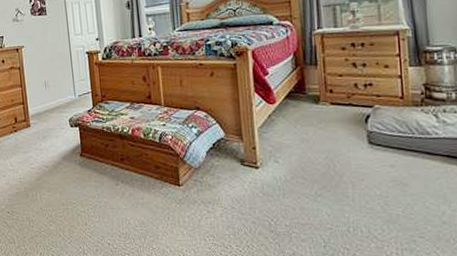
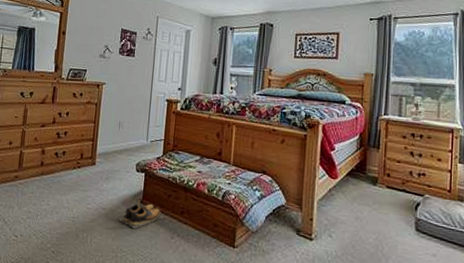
shoes: none [62,155,105,181] -> present [118,203,163,229]

